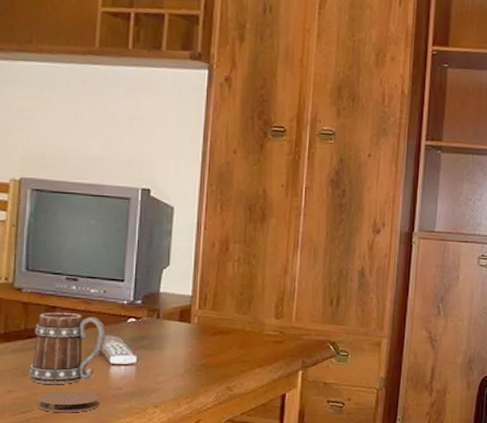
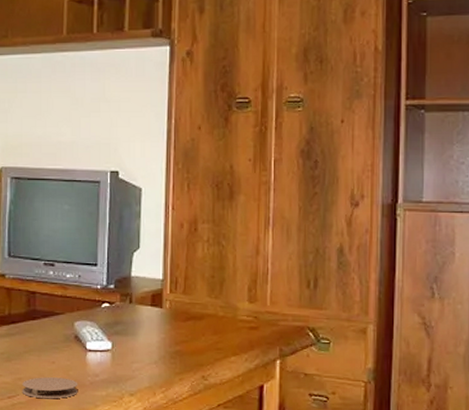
mug: present [28,312,106,384] -> none [13,297,82,370]

